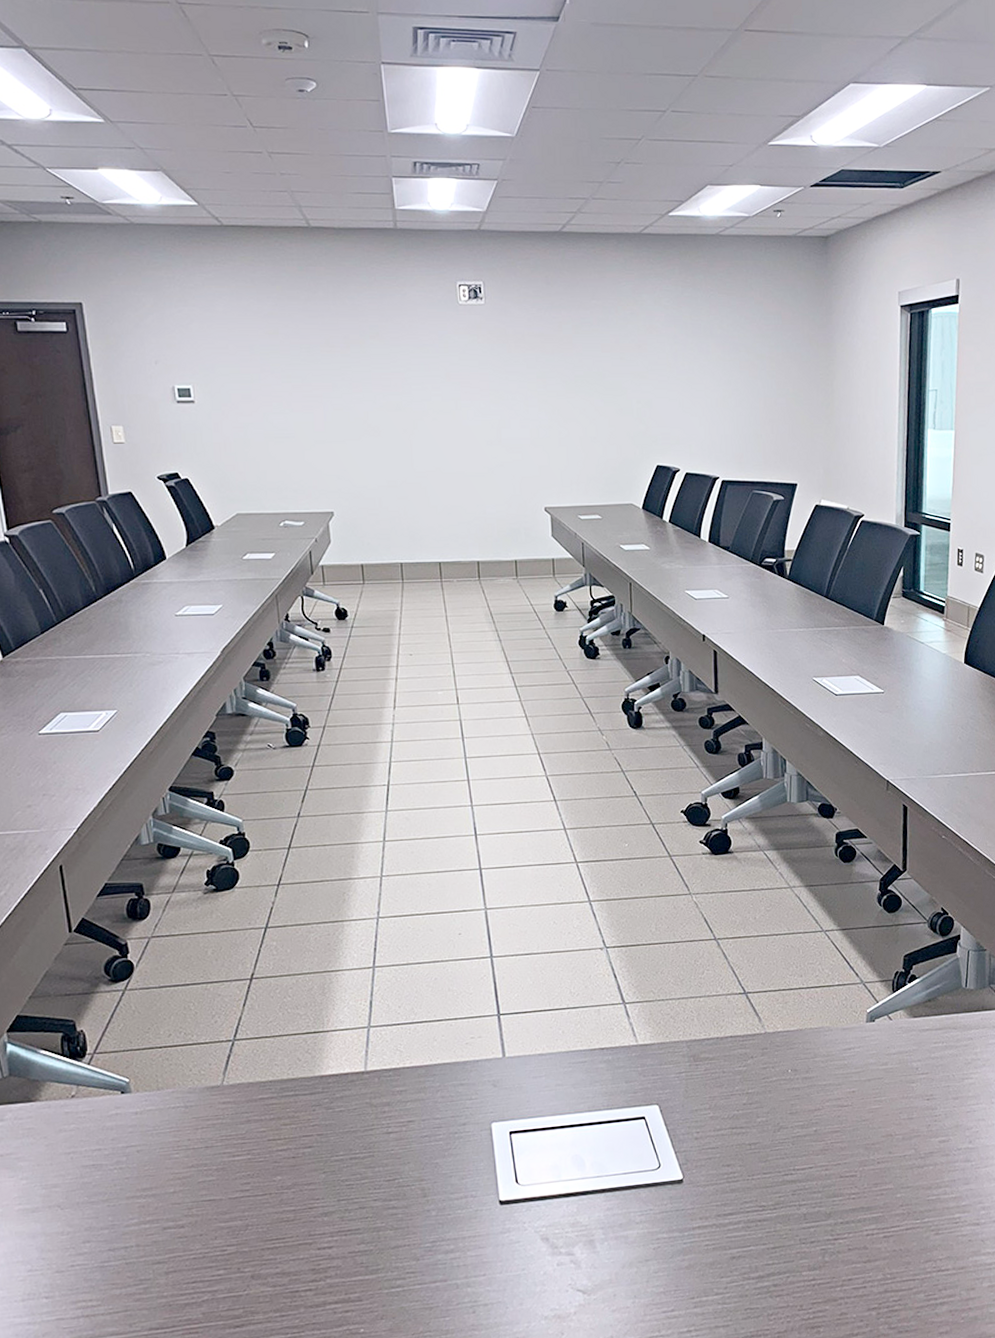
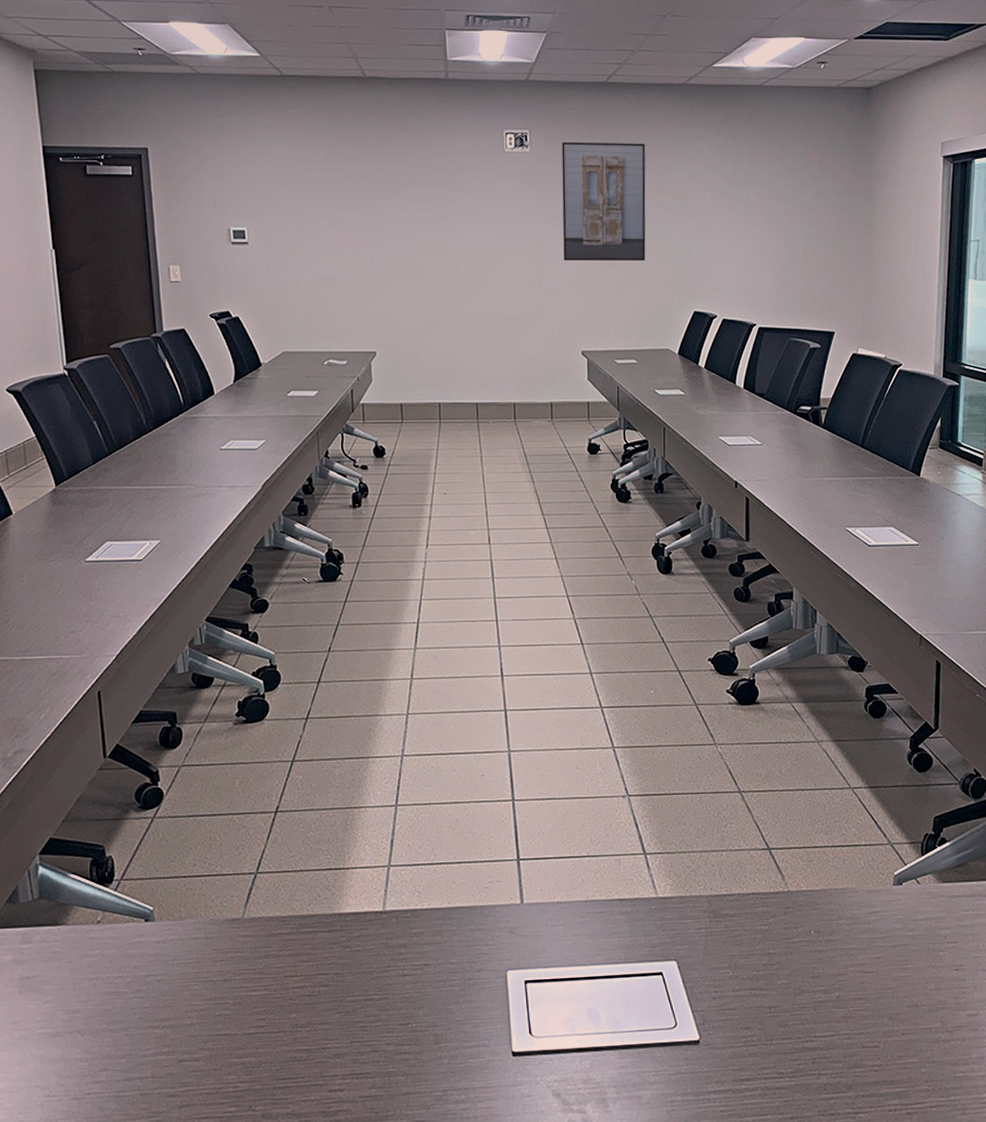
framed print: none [517,293,607,415] -> present [562,141,646,261]

